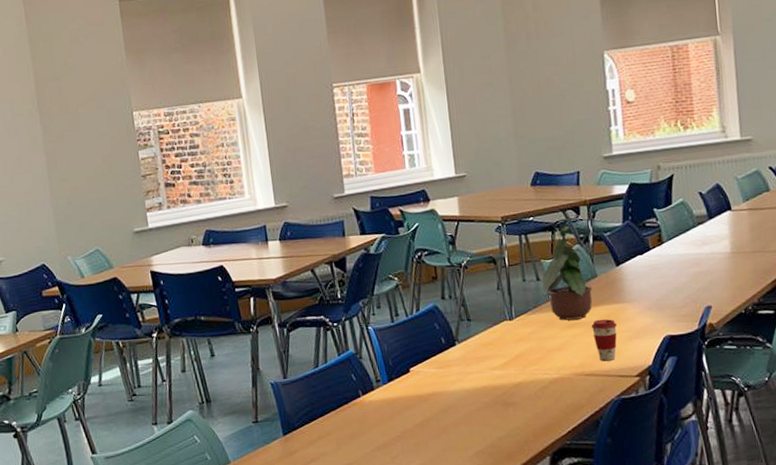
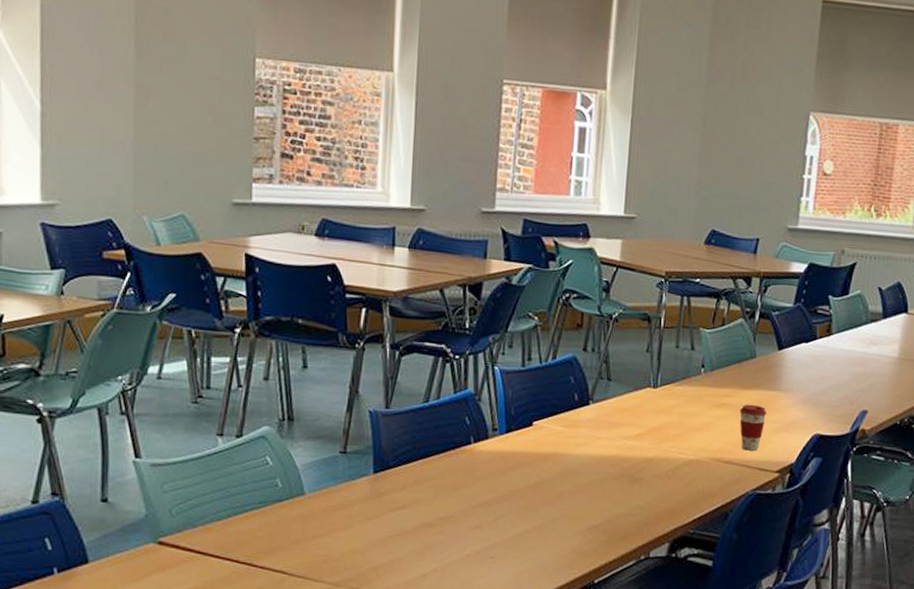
potted plant: present [542,223,593,321] -> none [696,292,749,400]

